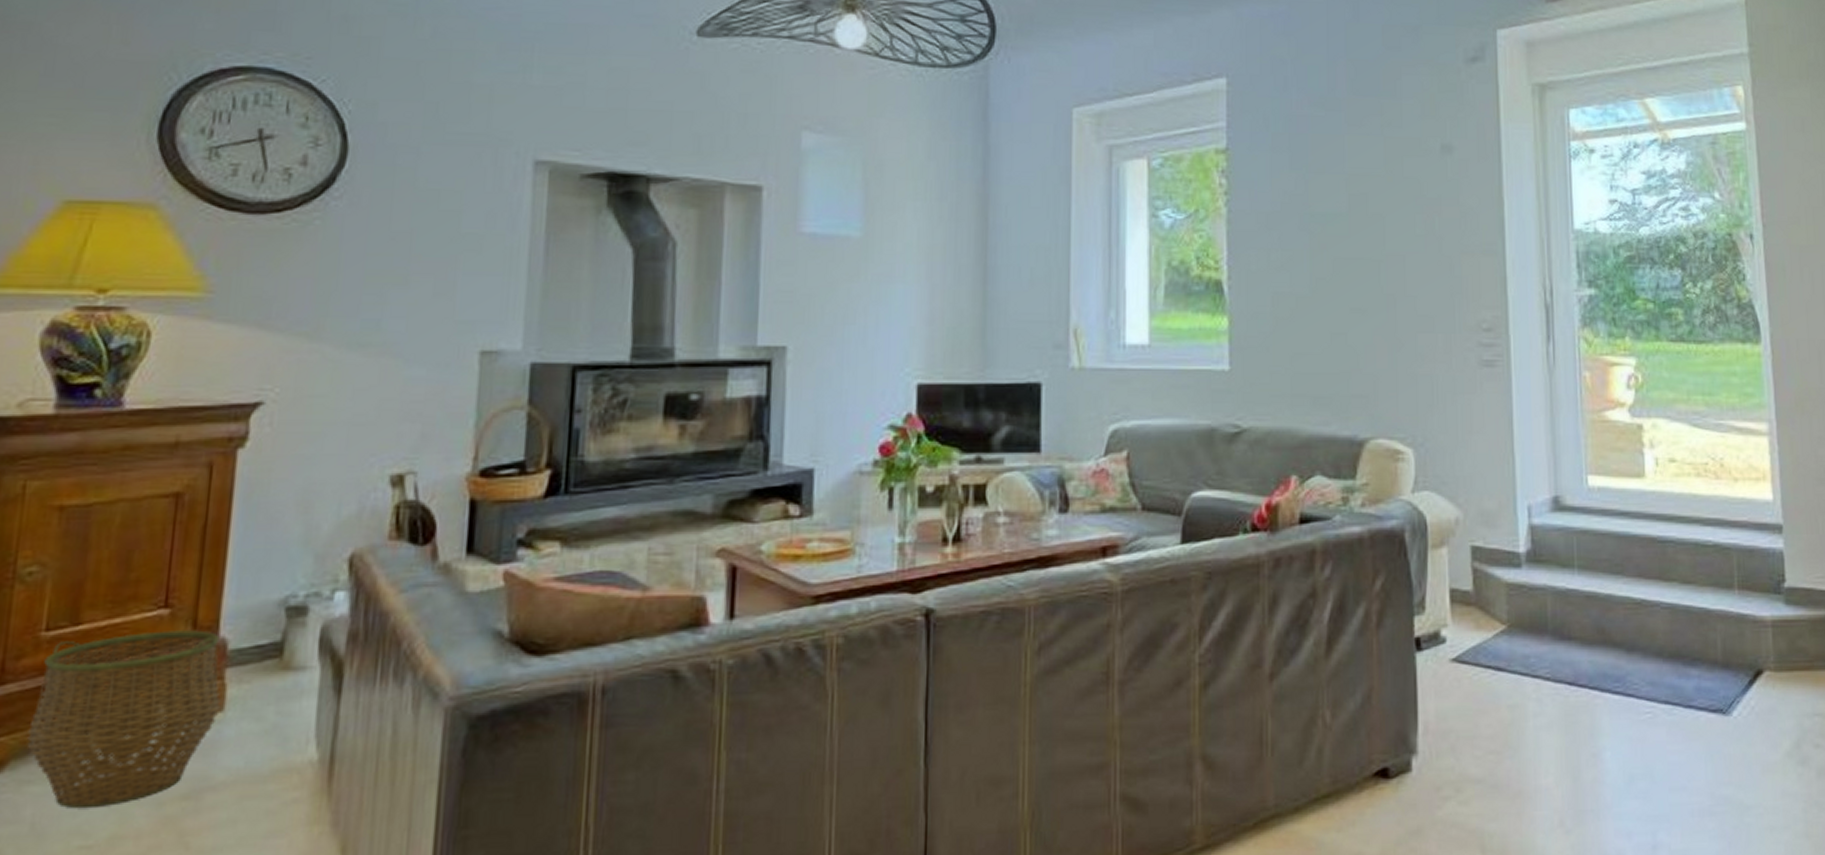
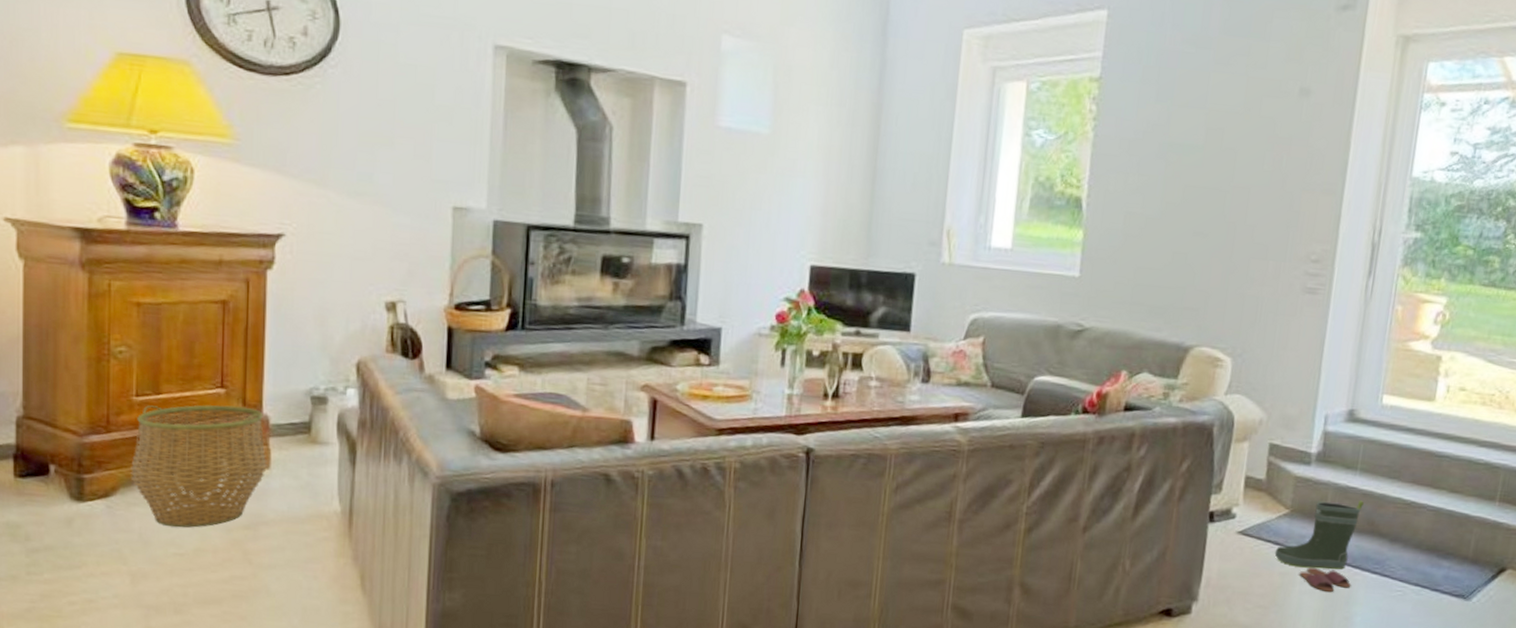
boot: none [1498,605,1589,696] -> present [1274,500,1364,569]
slippers: none [1530,694,1592,725] -> present [1299,567,1351,593]

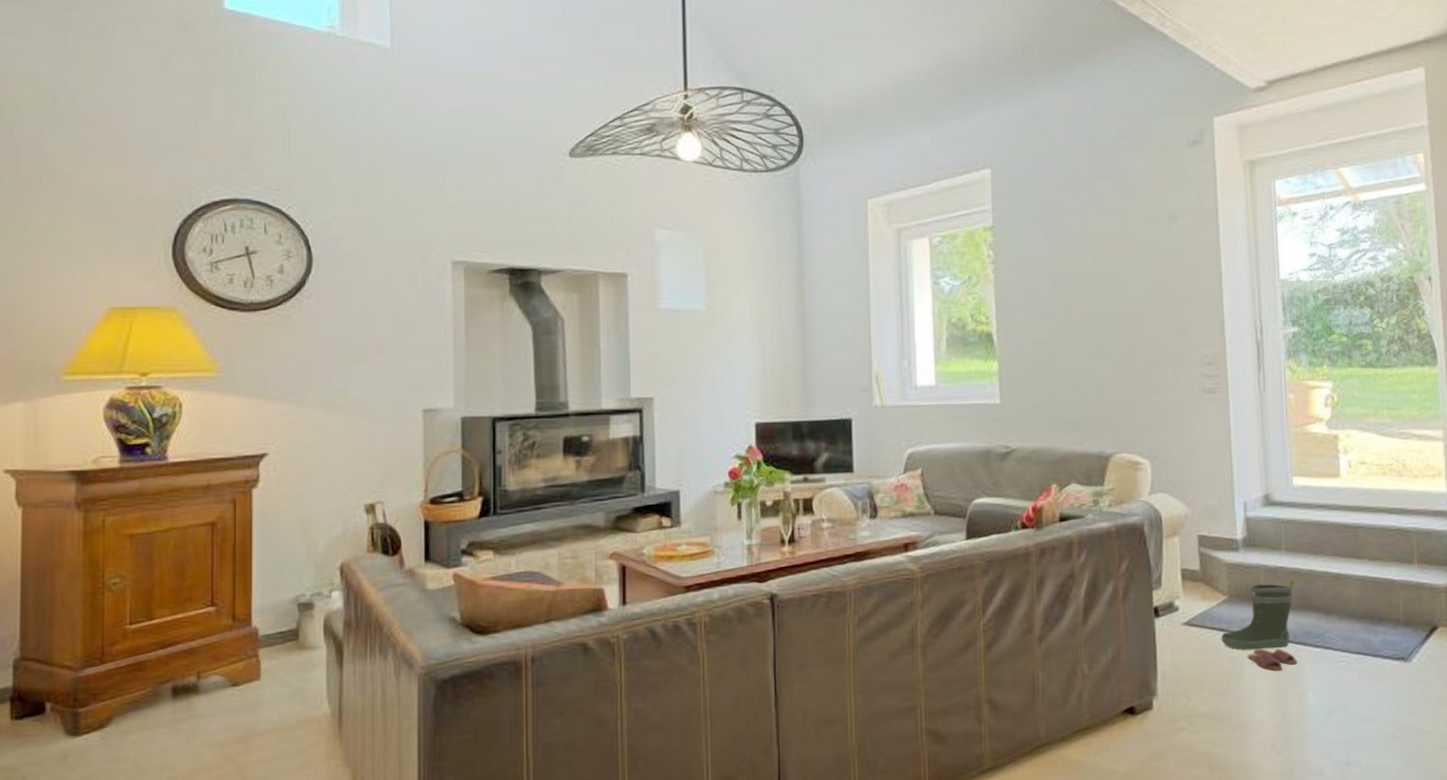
basket: present [131,405,267,527] -> none [125,622,258,750]

